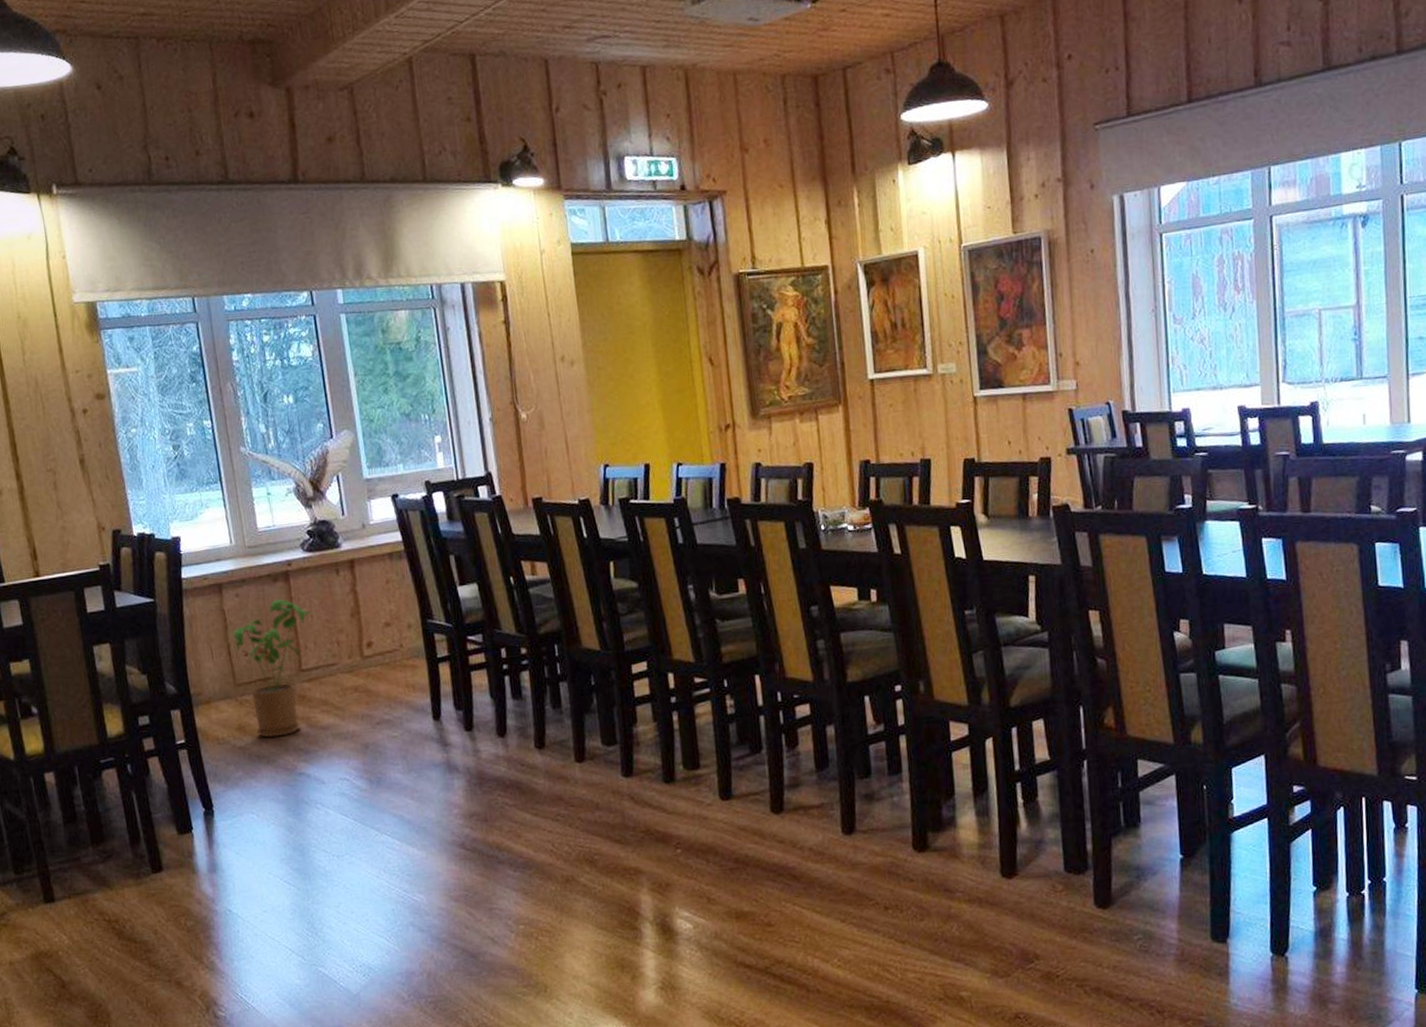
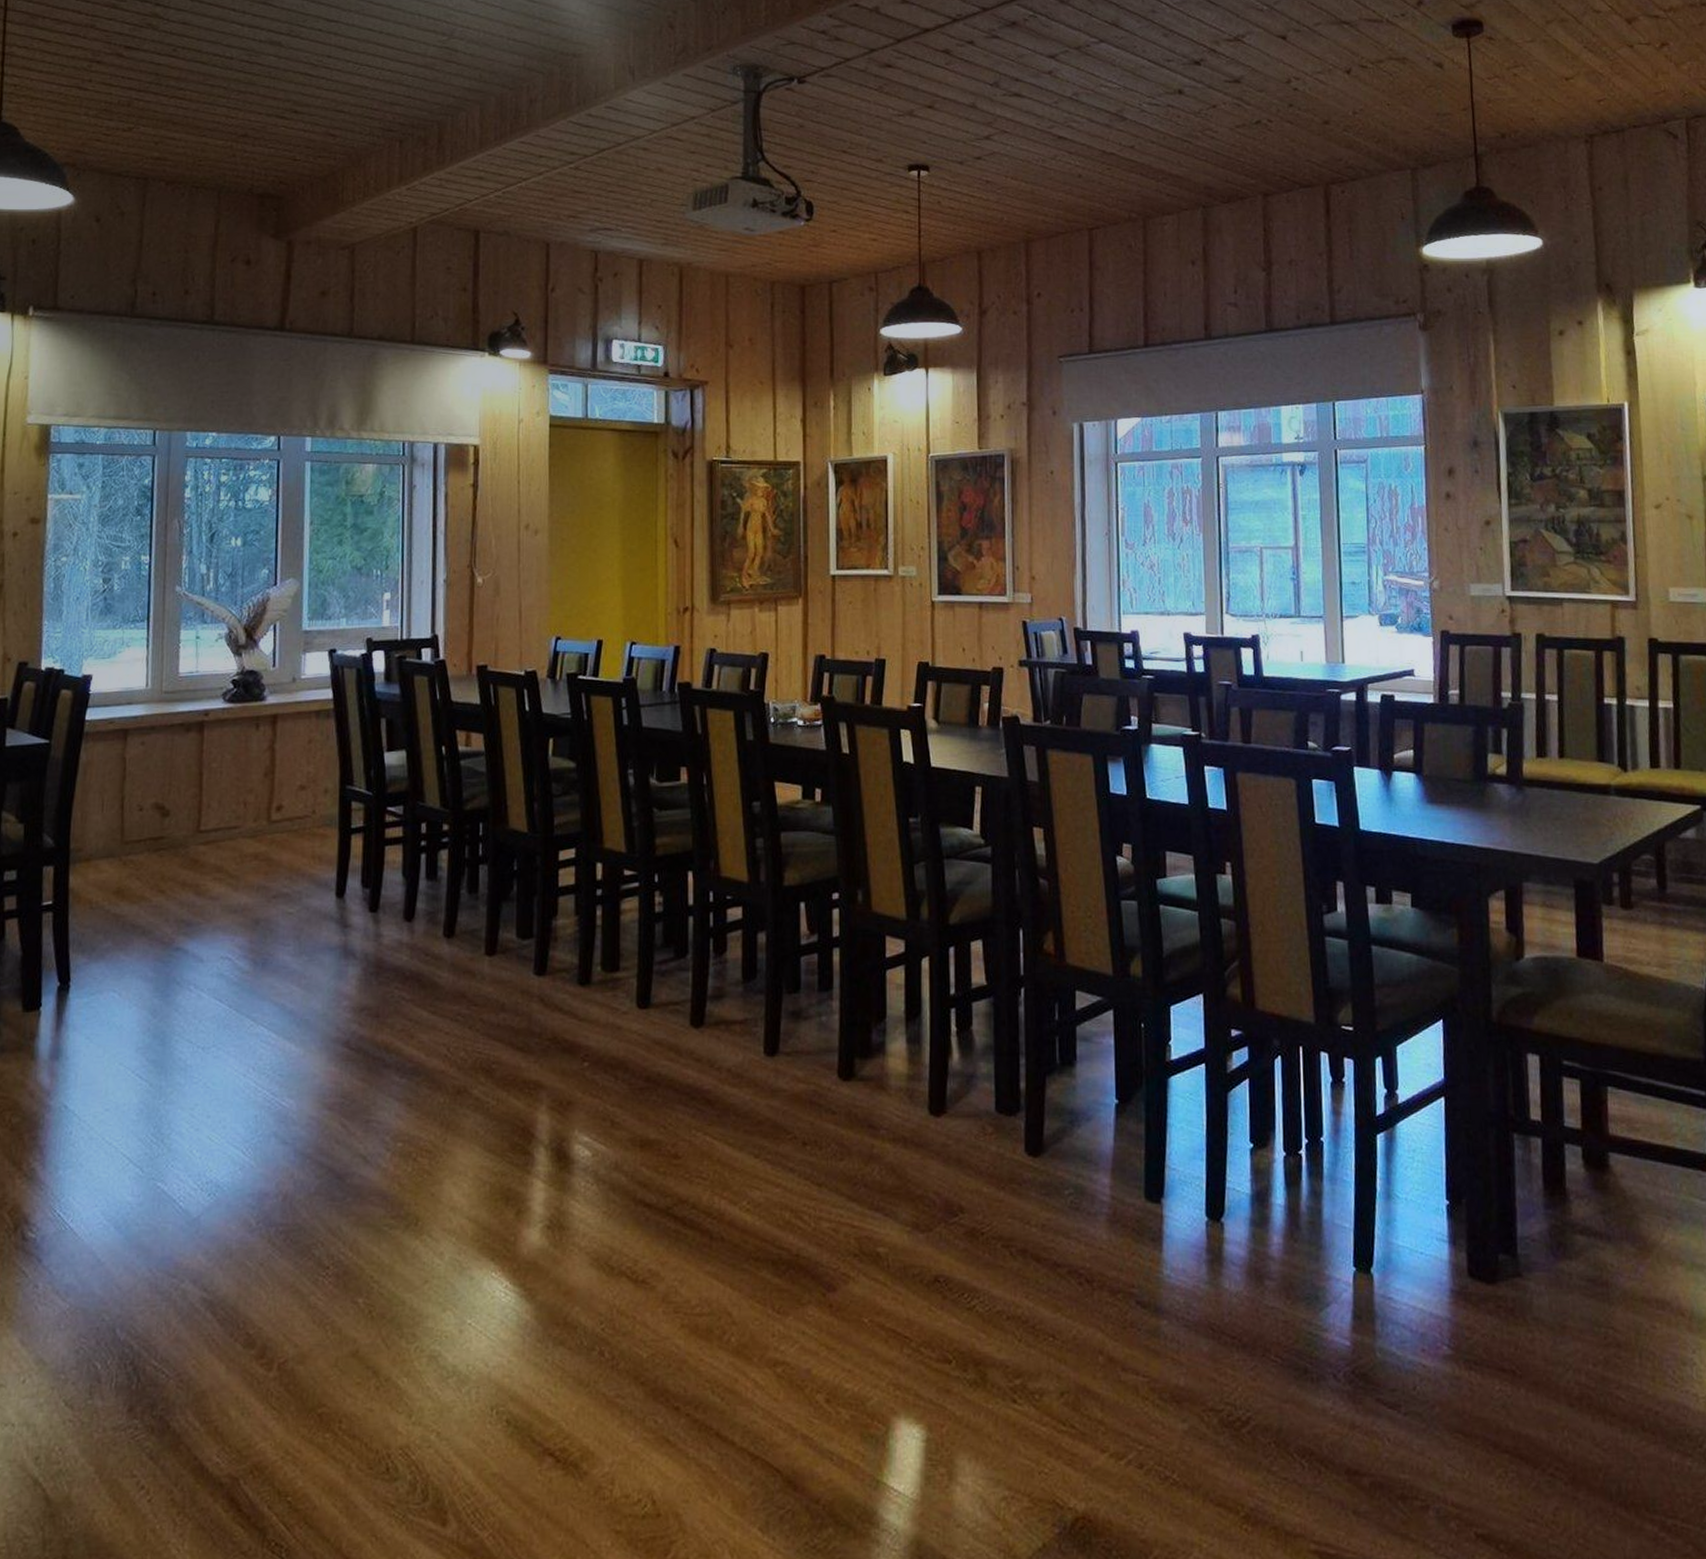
house plant: present [232,599,312,738] -> none [130,751,222,905]

